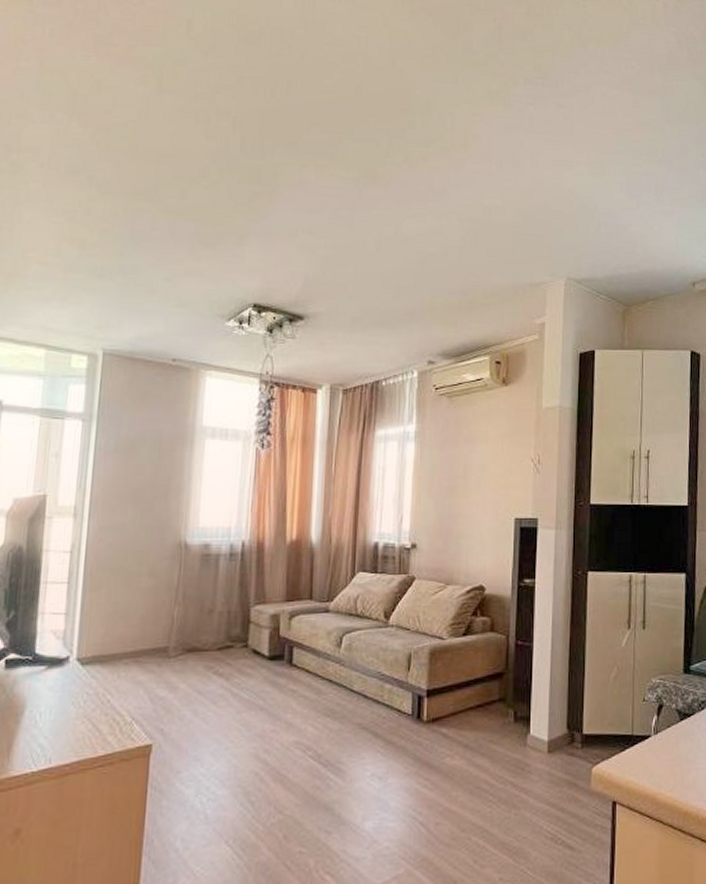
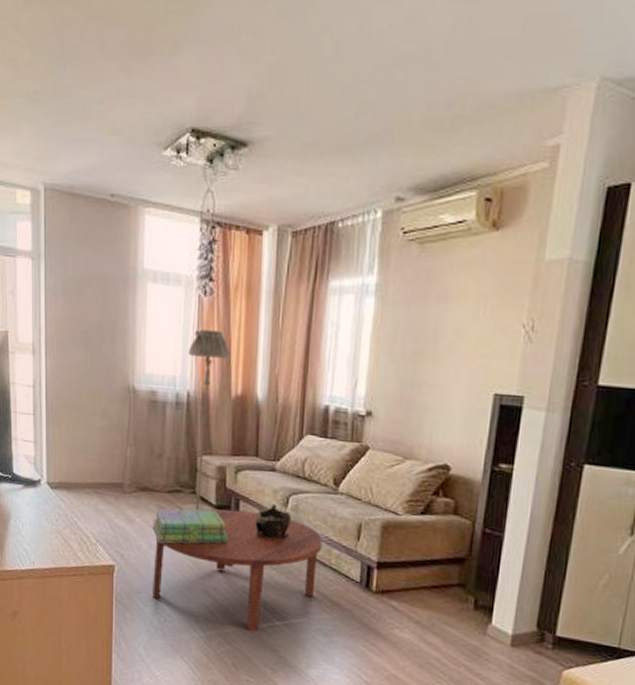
coffee table: none [195,657,375,793] -> present [152,509,323,632]
stack of books: none [198,662,281,708] -> present [152,509,229,544]
floor lamp: none [231,480,285,668] -> present [180,329,229,512]
decorative bowl: none [308,645,344,684] -> present [255,503,291,539]

